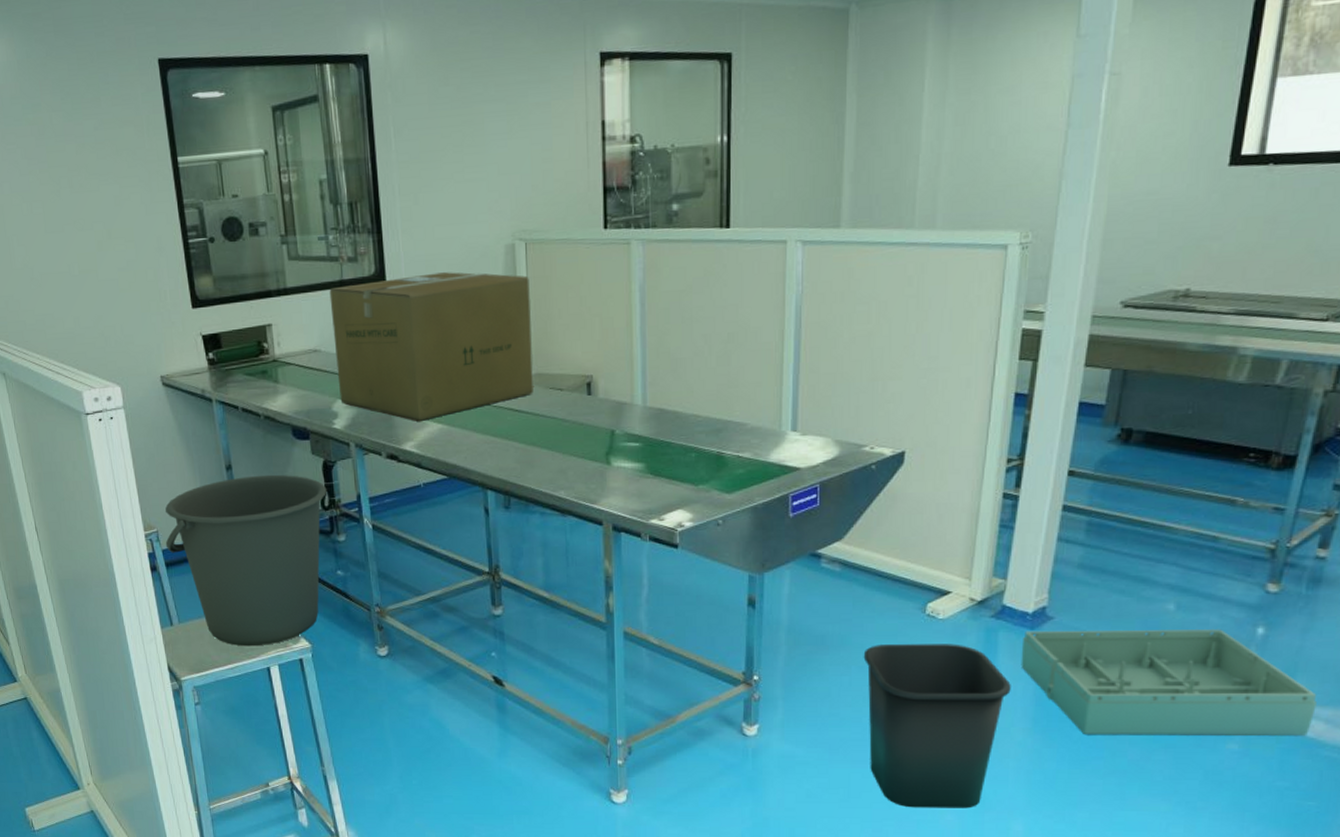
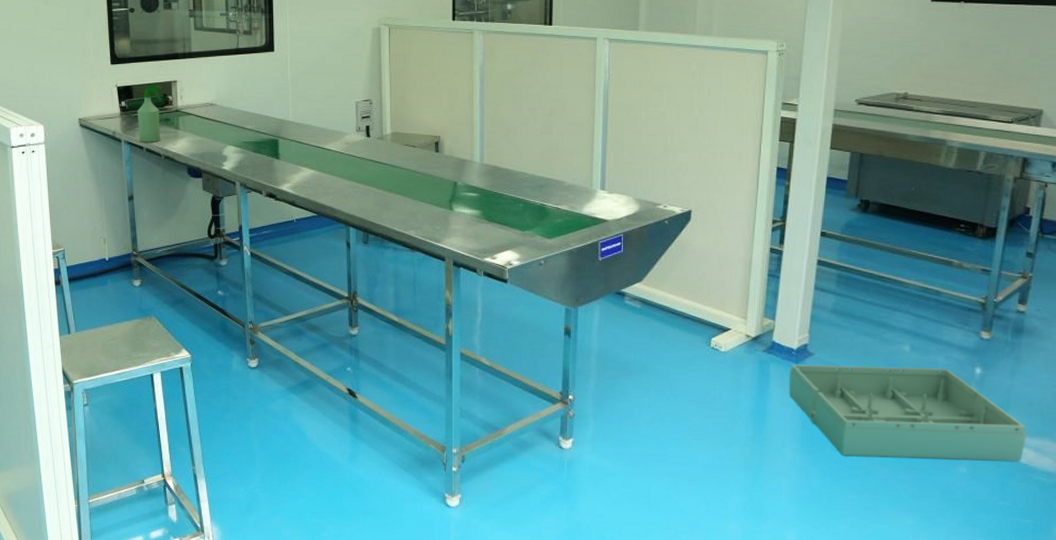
bucket: present [165,474,327,647] -> none [70,205,214,355]
spray bottle: none [227,331,258,401] -> present [137,86,161,142]
box: present [329,272,533,421] -> none [227,47,391,167]
waste bin: present [863,644,1011,808] -> none [660,372,781,519]

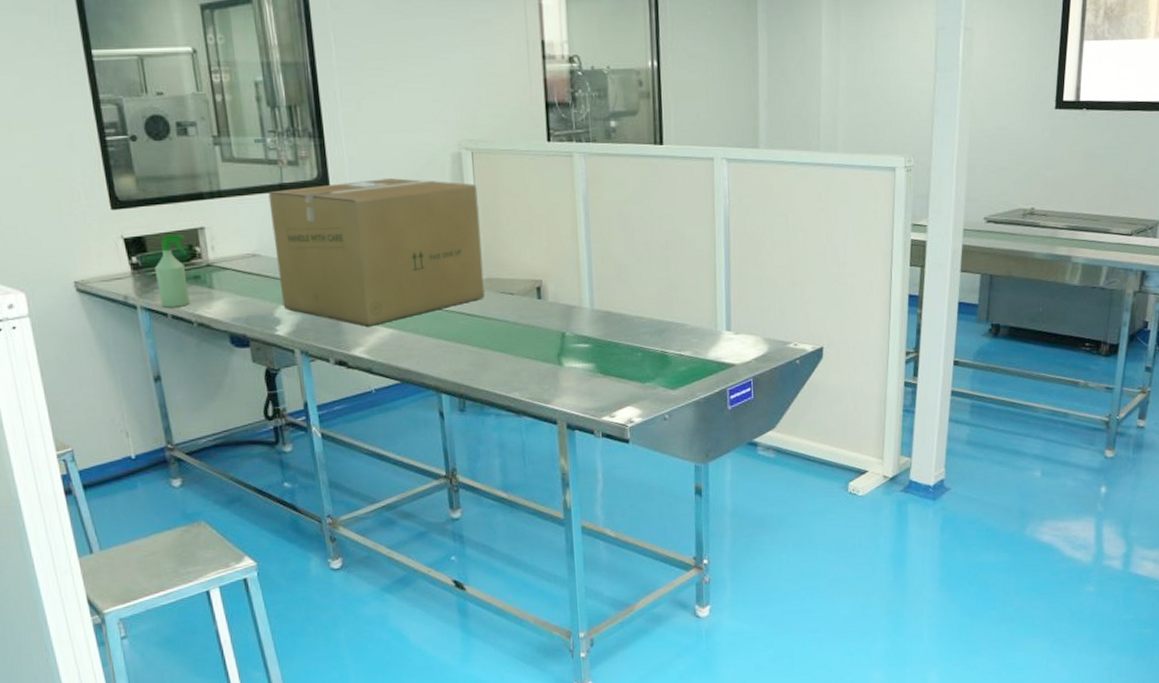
box: none [227,47,391,167] -> present [268,178,485,327]
plastic crate: present [789,364,1026,461] -> none [926,490,1146,589]

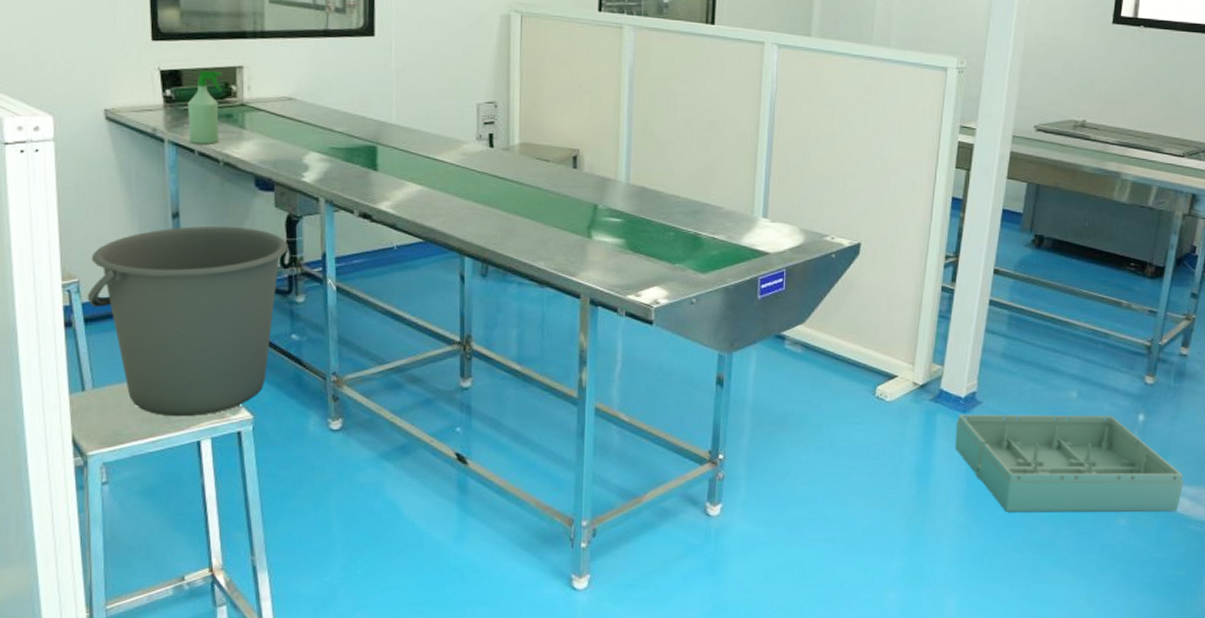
bucket: none [81,384,271,570] -> present [87,225,289,417]
box: present [268,178,485,327] -> none [311,33,523,181]
plastic crate: none [926,490,1146,589] -> present [954,414,1184,512]

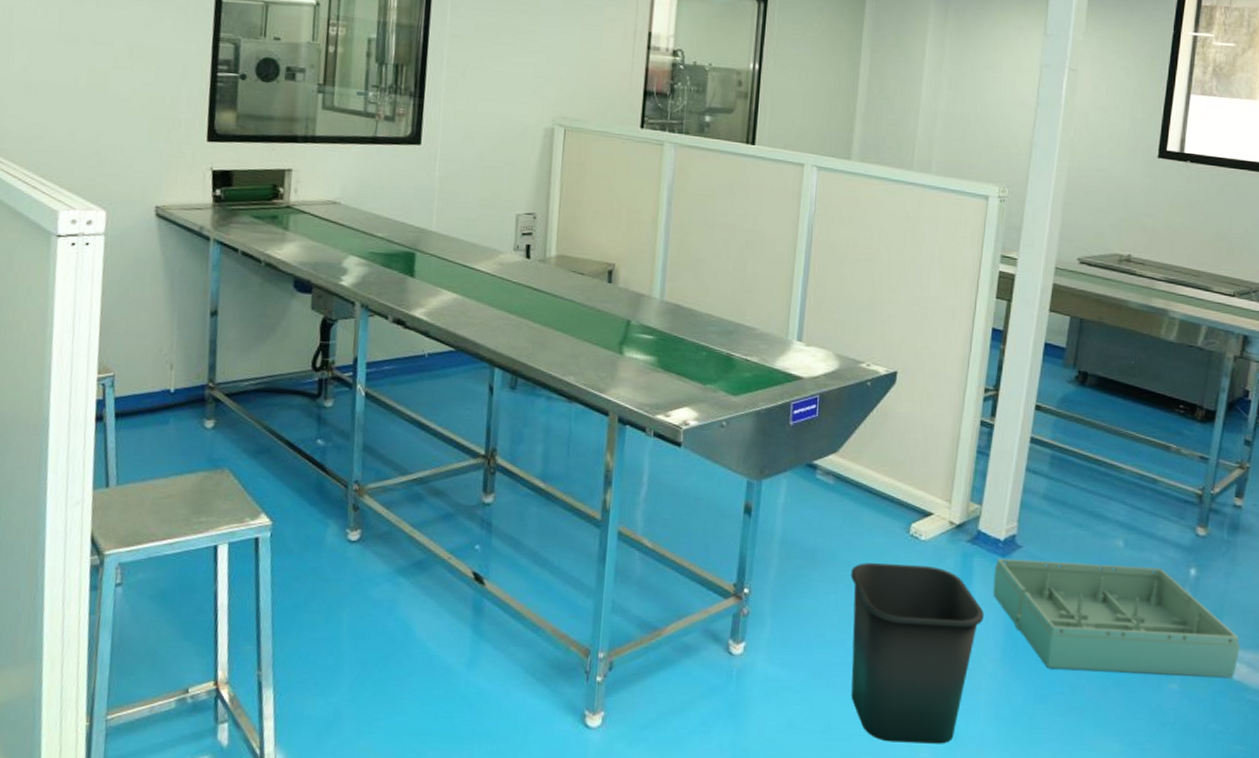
bucket: present [87,225,289,417] -> none [120,325,322,519]
spray bottle: present [187,71,222,144] -> none [234,172,271,245]
waste bin: none [820,425,947,586] -> present [850,563,984,744]

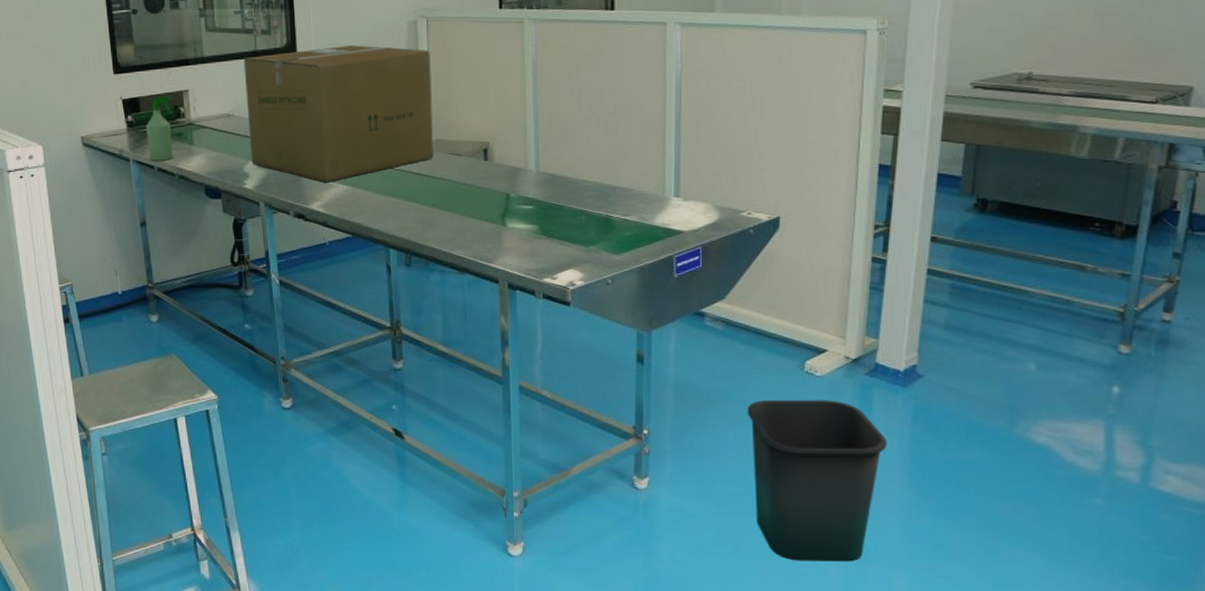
spray bottle: none [234,172,271,245] -> present [145,96,173,161]
box: none [353,142,564,288] -> present [243,45,434,183]
plastic crate: present [993,558,1240,678] -> none [895,387,1172,491]

